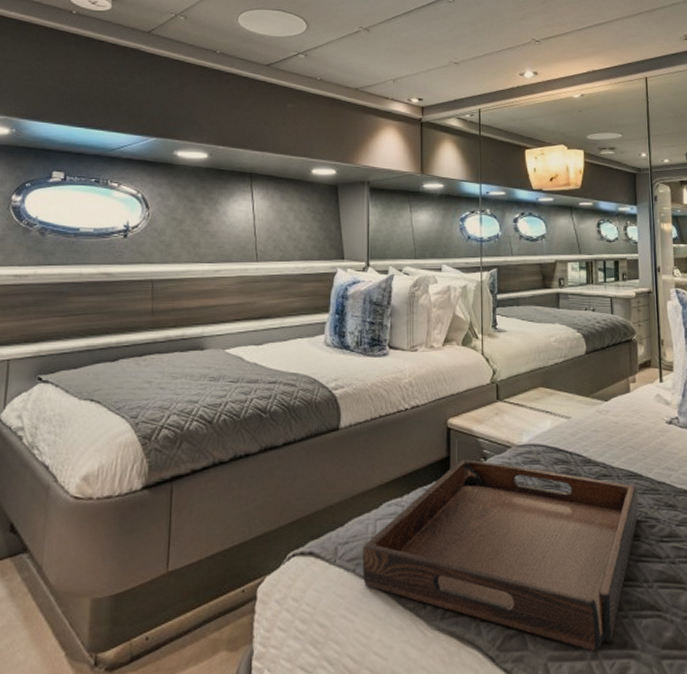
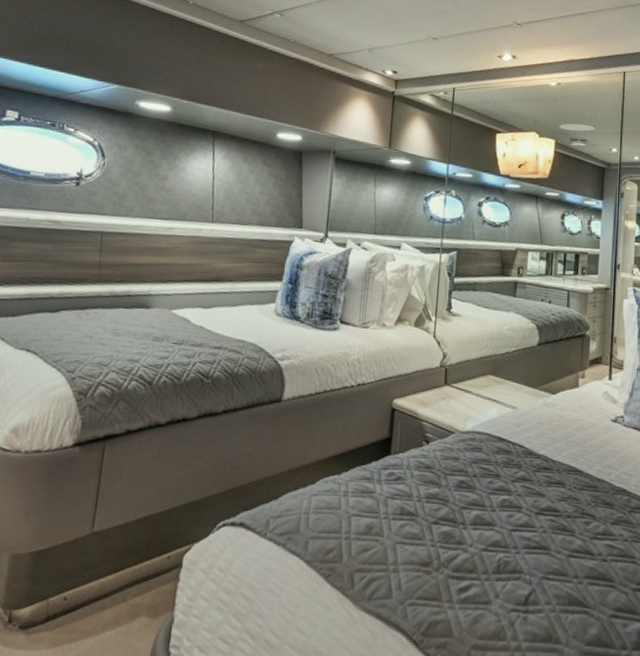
serving tray: present [362,459,638,652] -> none [292,441,576,643]

